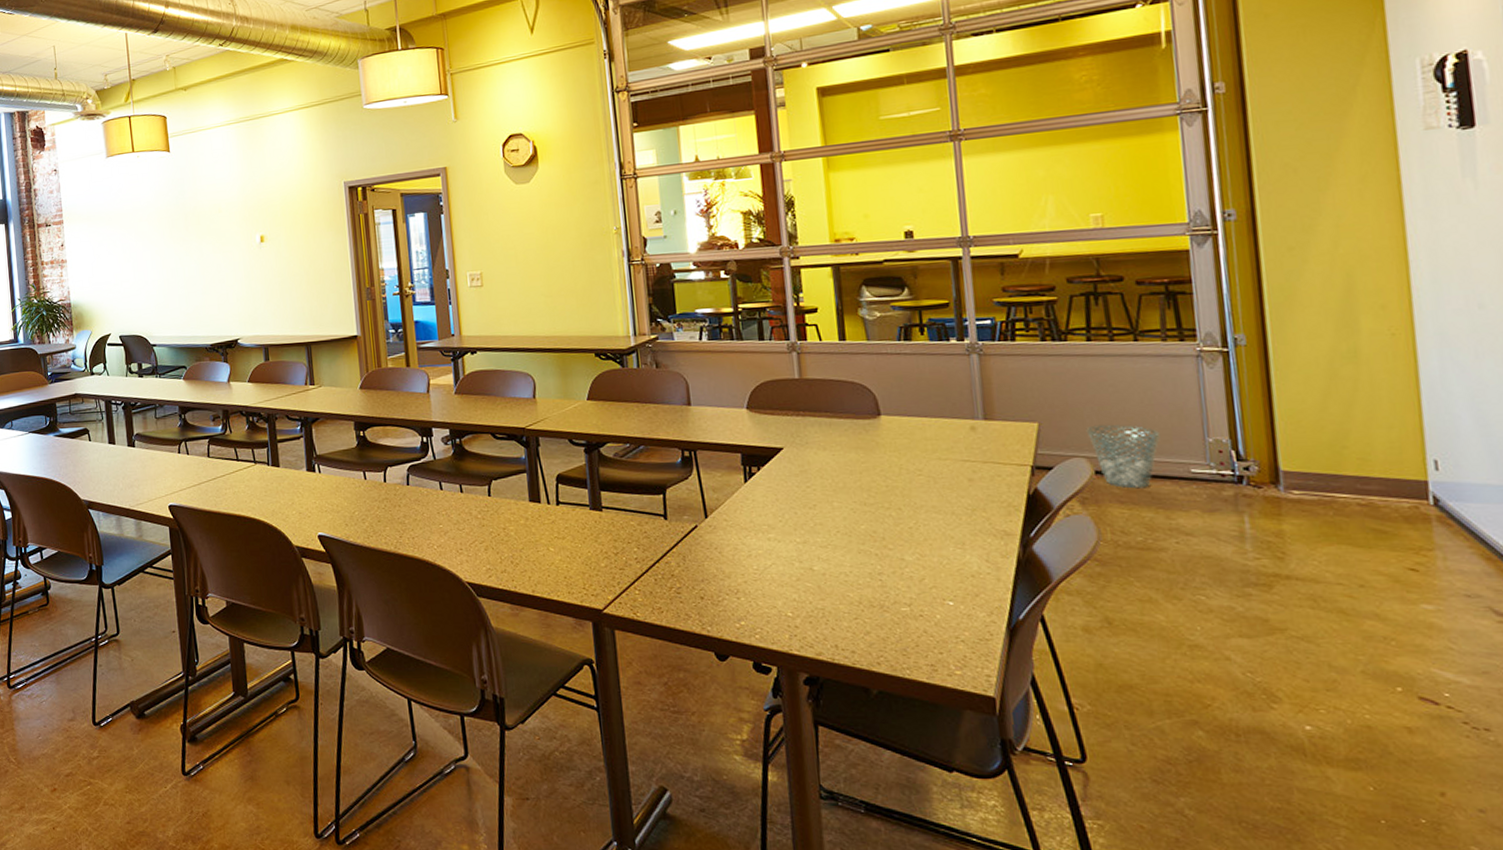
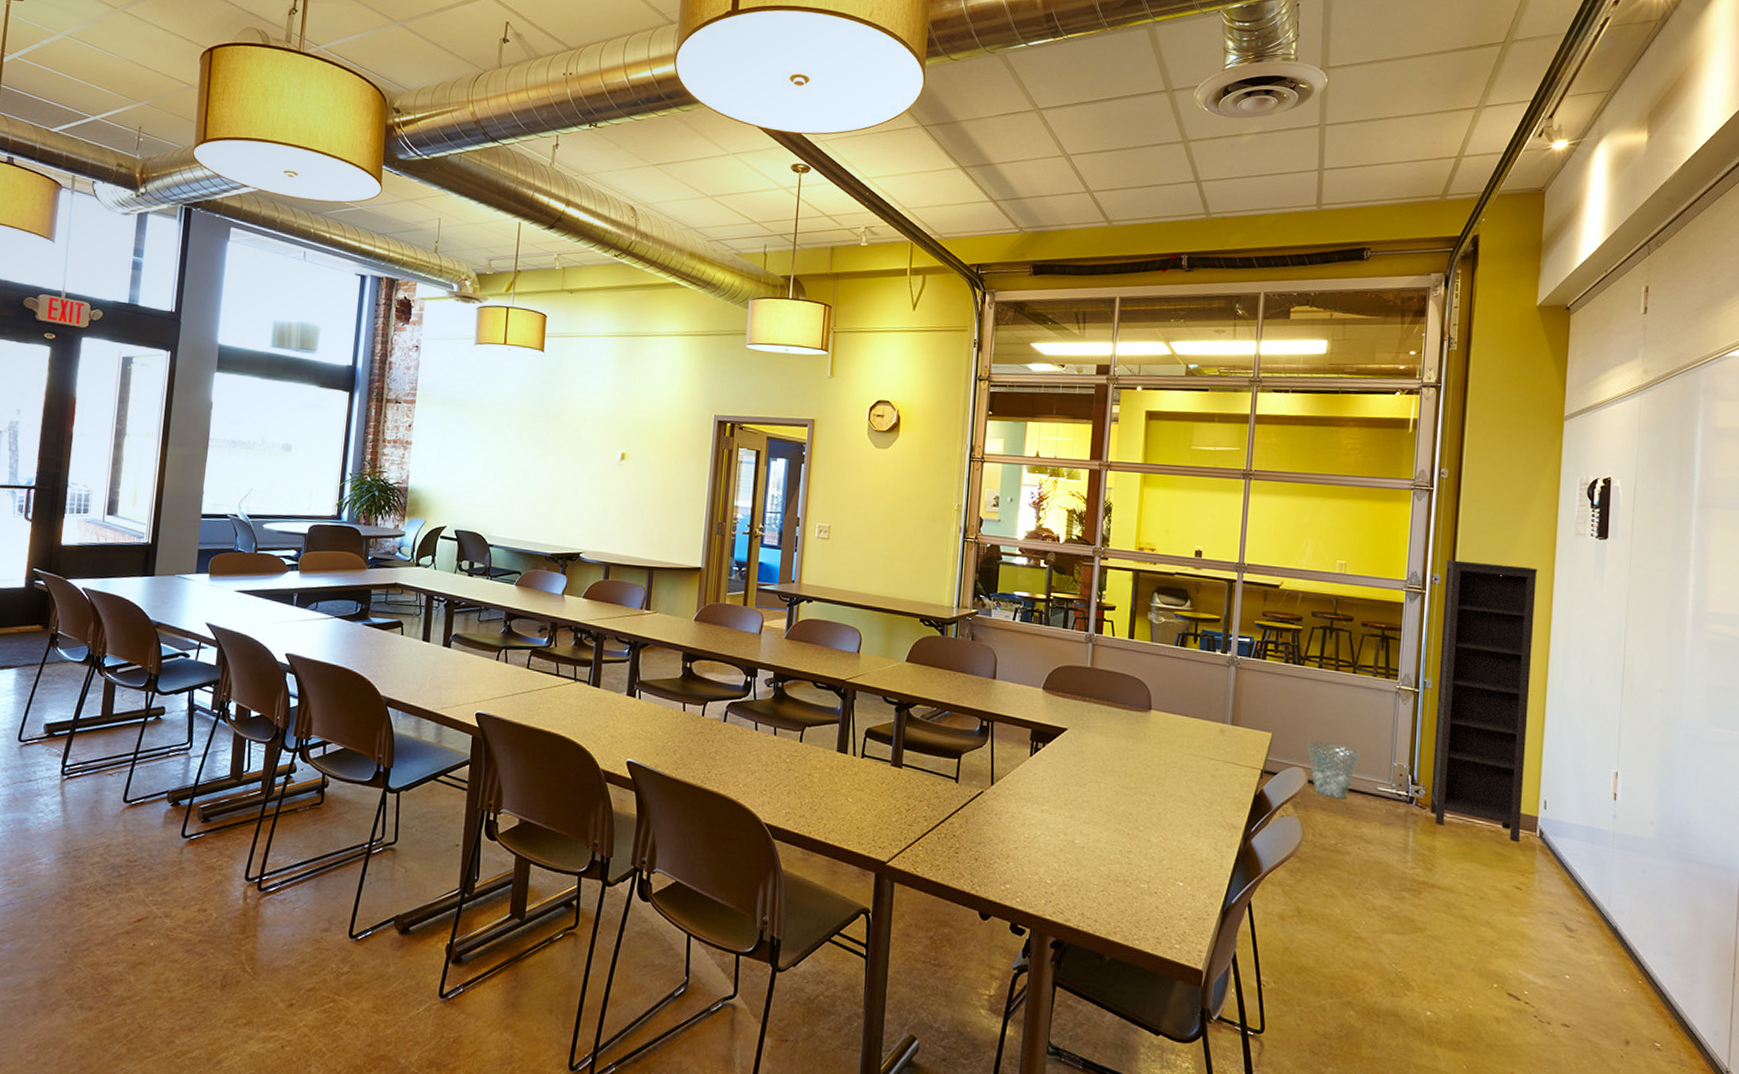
bookcase: none [1241,180,1405,514] -> present [1430,559,1538,842]

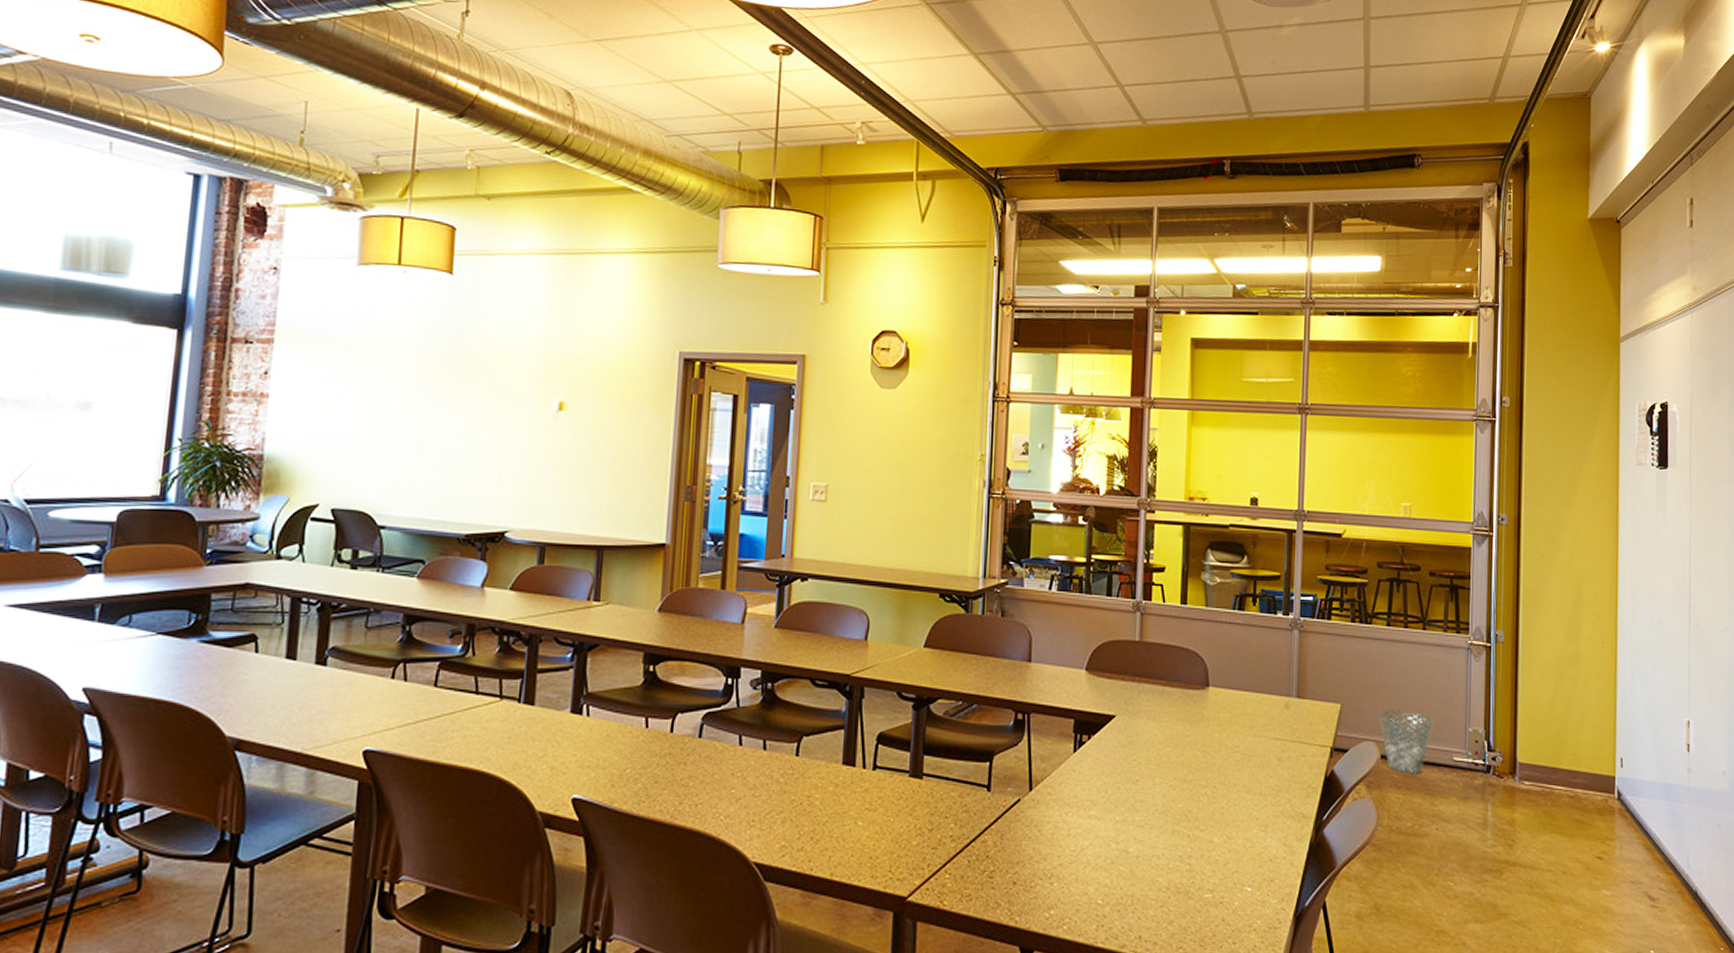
bookcase: present [1430,559,1538,842] -> none [1507,497,1603,806]

